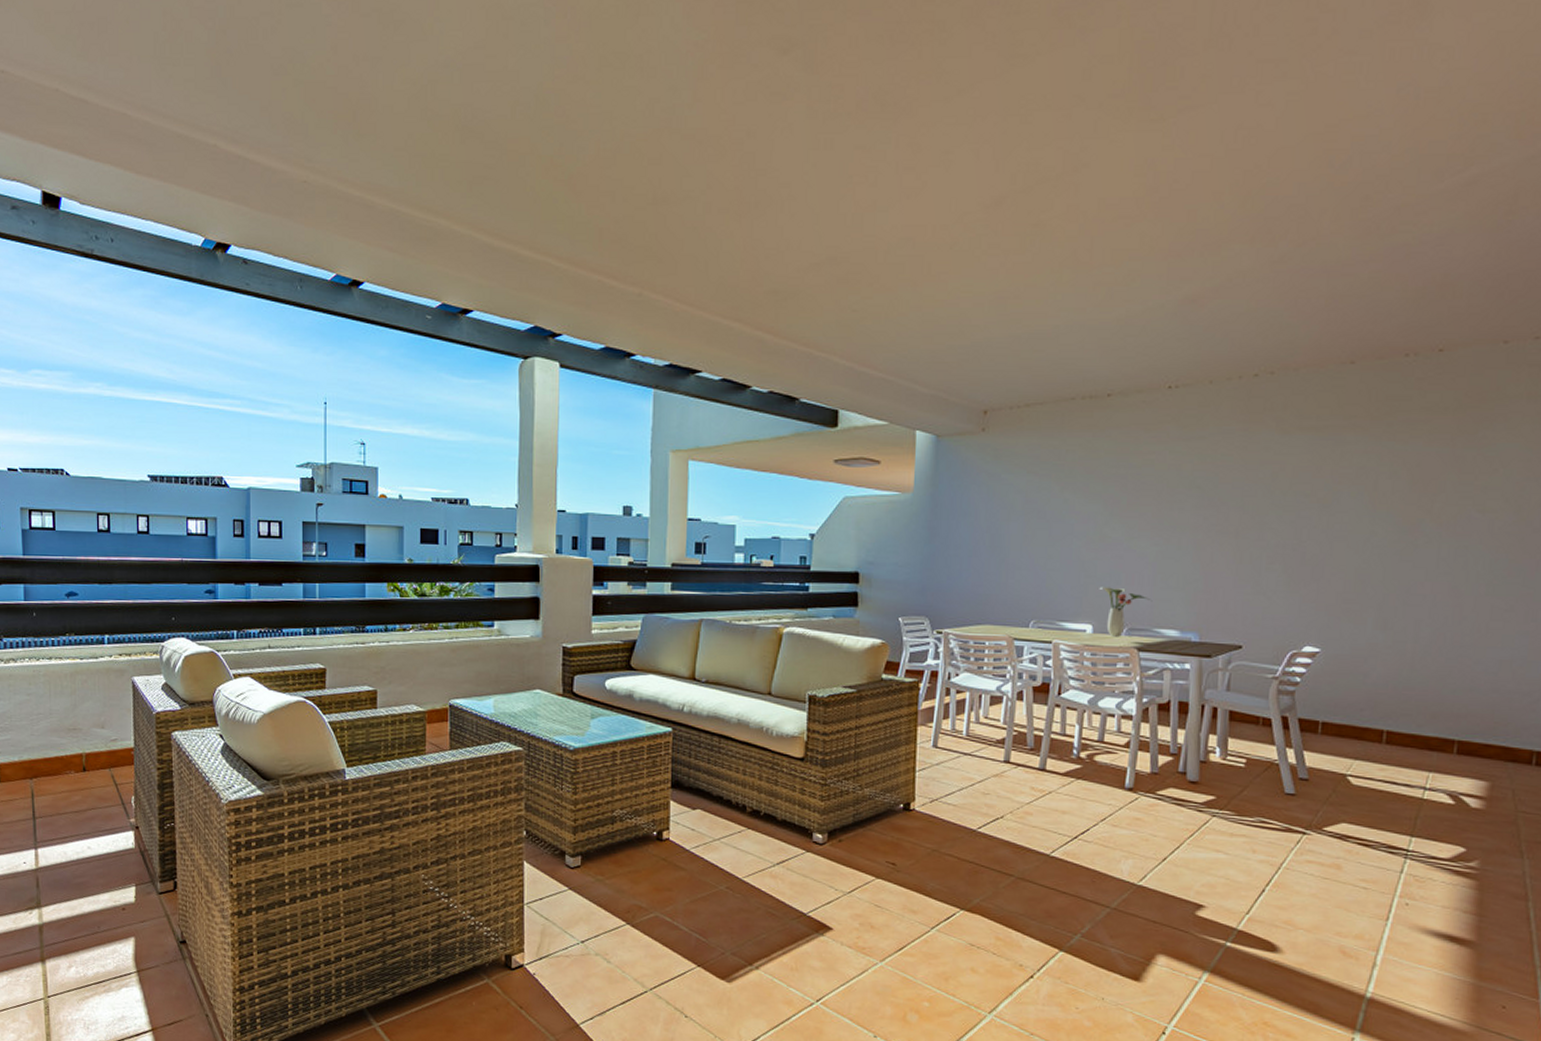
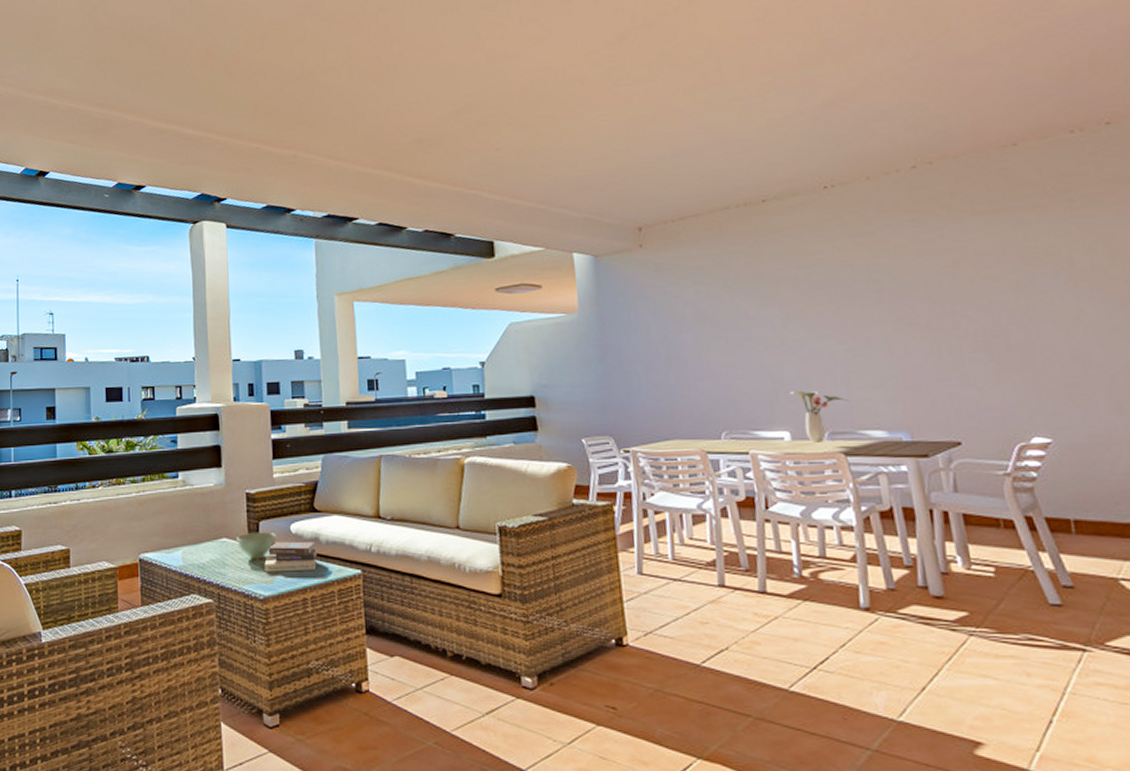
bowl: none [550,685,591,712] -> present [237,531,277,559]
books: none [576,696,630,726] -> present [264,541,318,572]

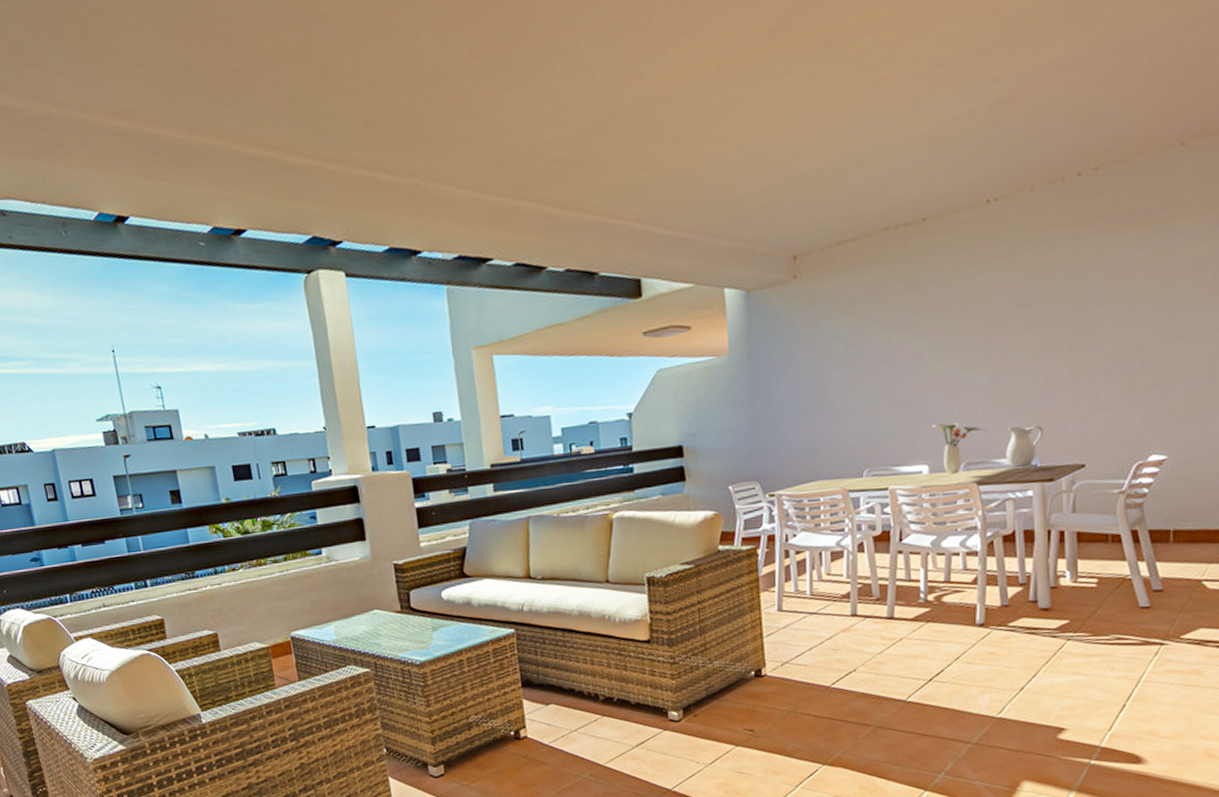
bowl: present [237,531,277,559] -> none [388,600,429,628]
books: present [264,541,318,572] -> none [418,606,471,639]
pitcher: none [870,398,911,440] -> present [1005,425,1044,467]

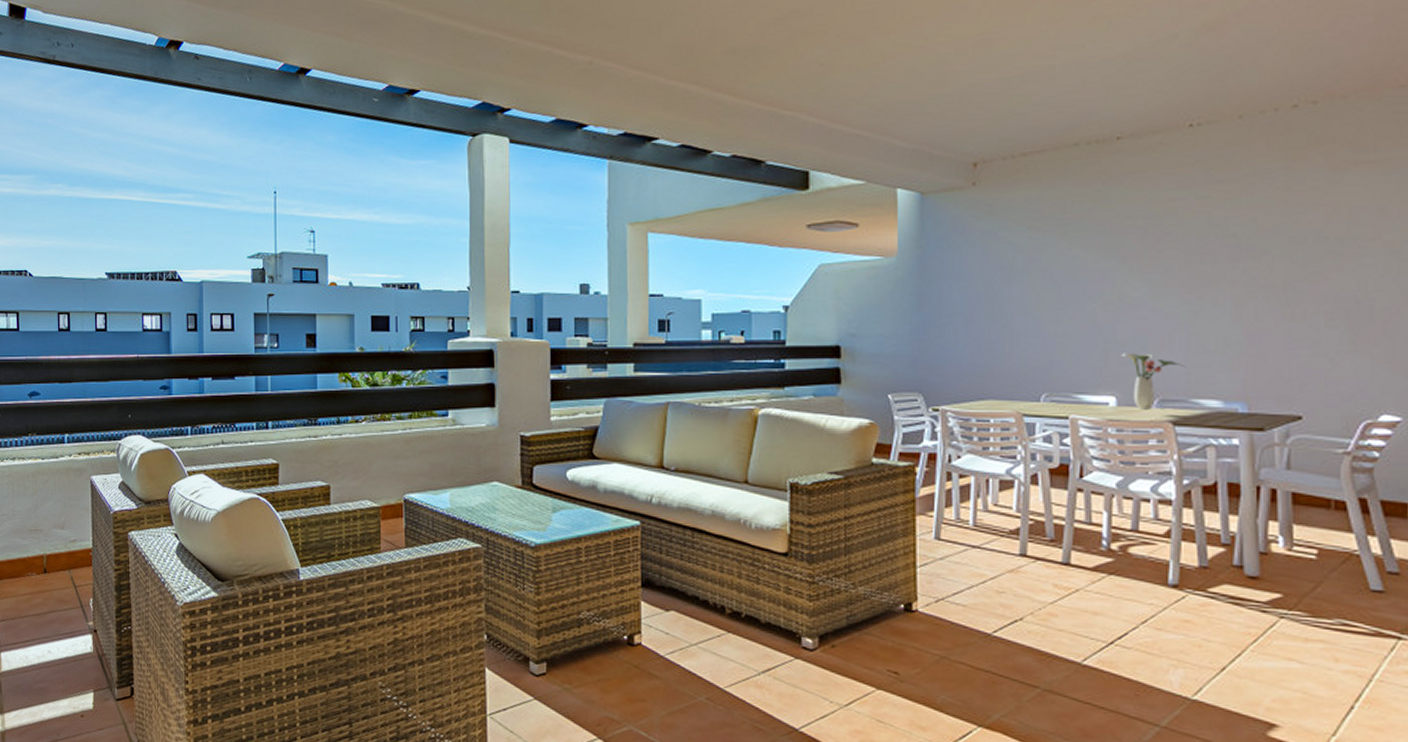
pitcher: present [1005,425,1044,467] -> none [1207,366,1253,411]

